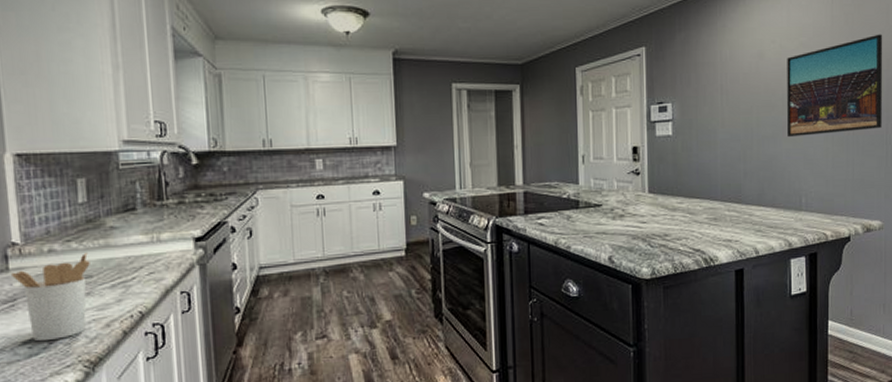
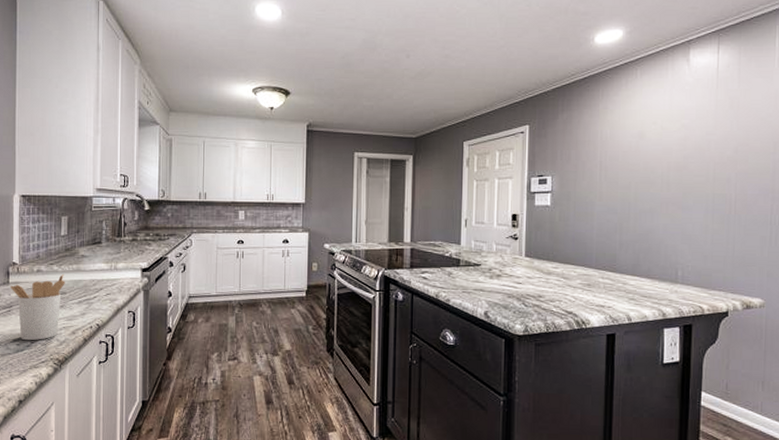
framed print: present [787,34,883,138] -> none [666,118,771,213]

